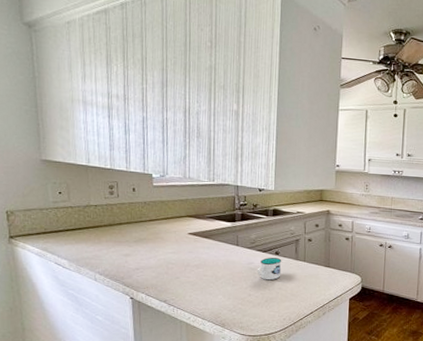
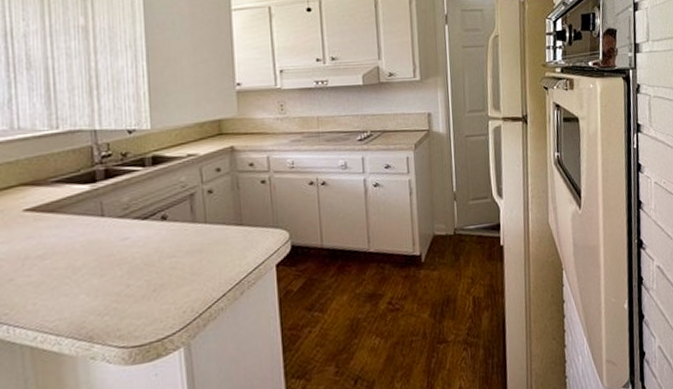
mug: present [257,258,282,281] -> none [135,224,173,260]

